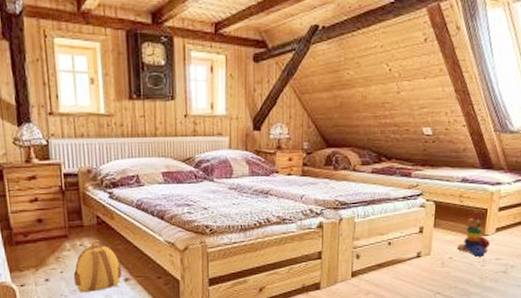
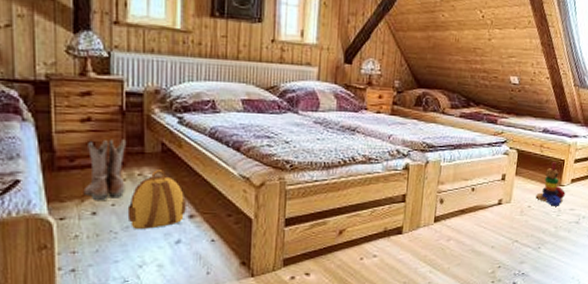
boots: none [37,215,70,270] -> present [83,139,127,201]

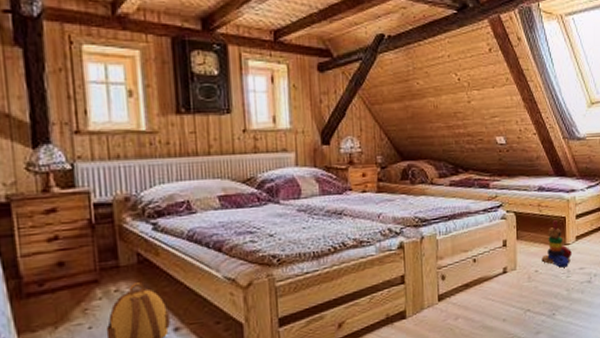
boots: present [83,139,127,201] -> none [56,254,102,326]

